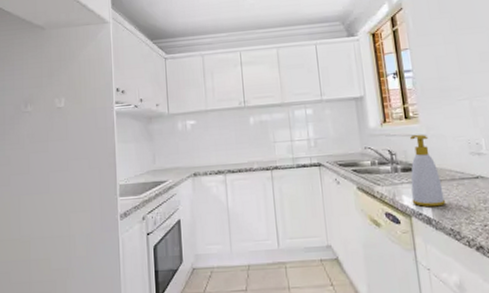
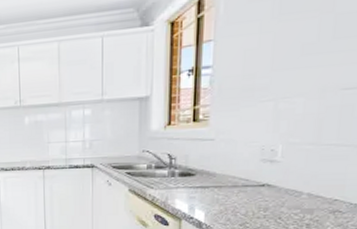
soap bottle: present [410,134,446,207] -> none [185,138,222,212]

